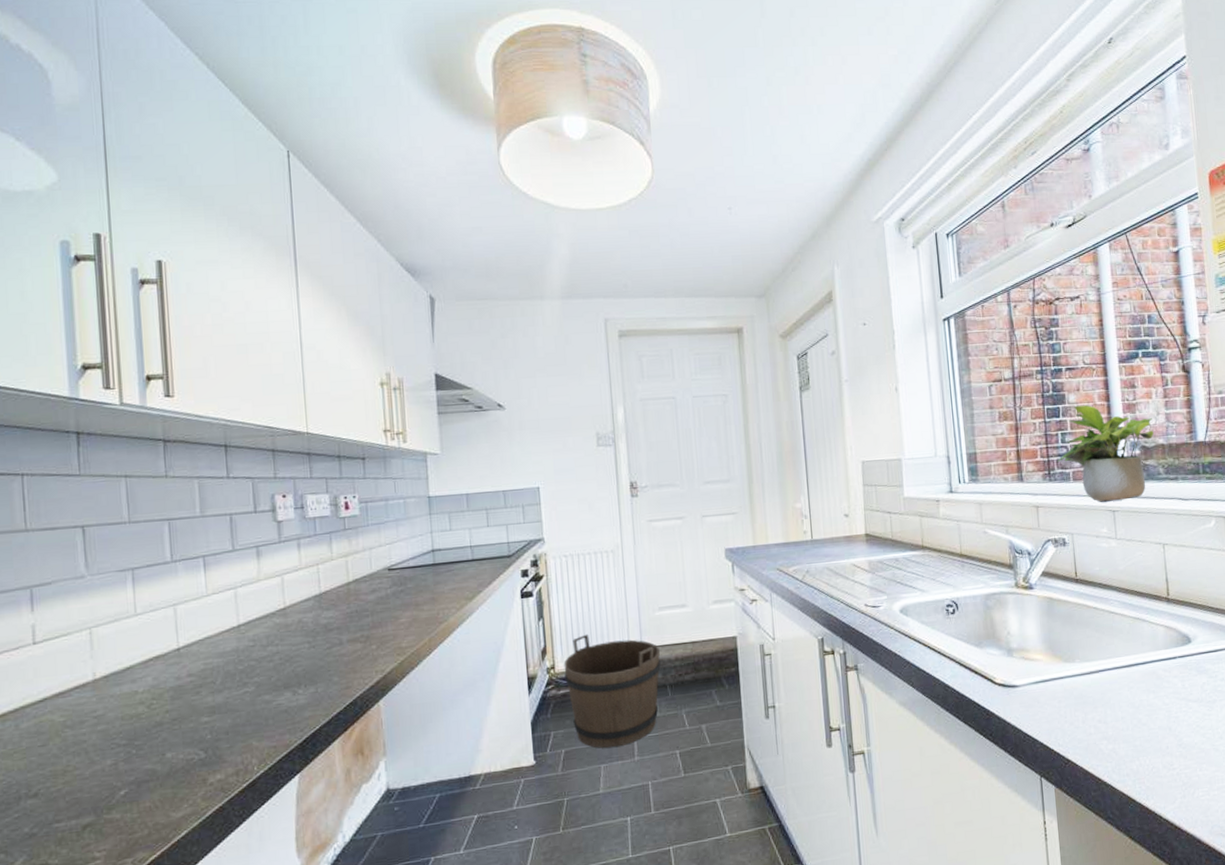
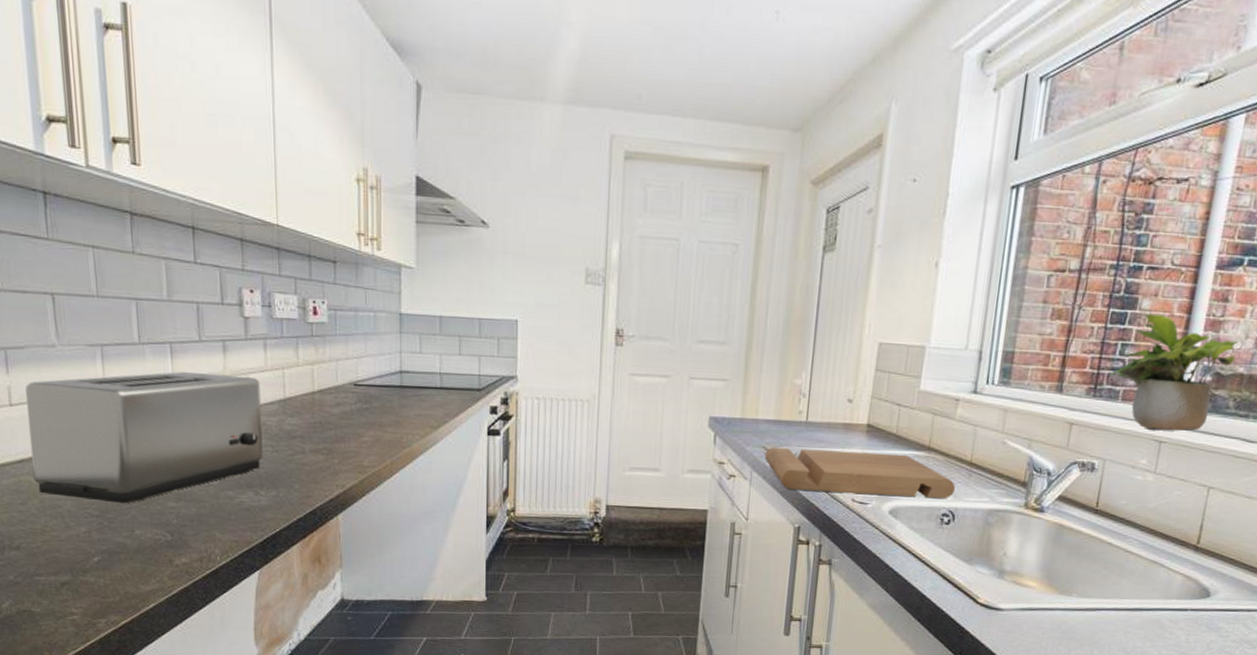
toaster: none [51,577,300,731] -> present [25,371,263,504]
bucket: present [563,634,661,748] -> none [524,482,626,598]
cutting board: none [780,556,953,605] -> present [764,447,956,499]

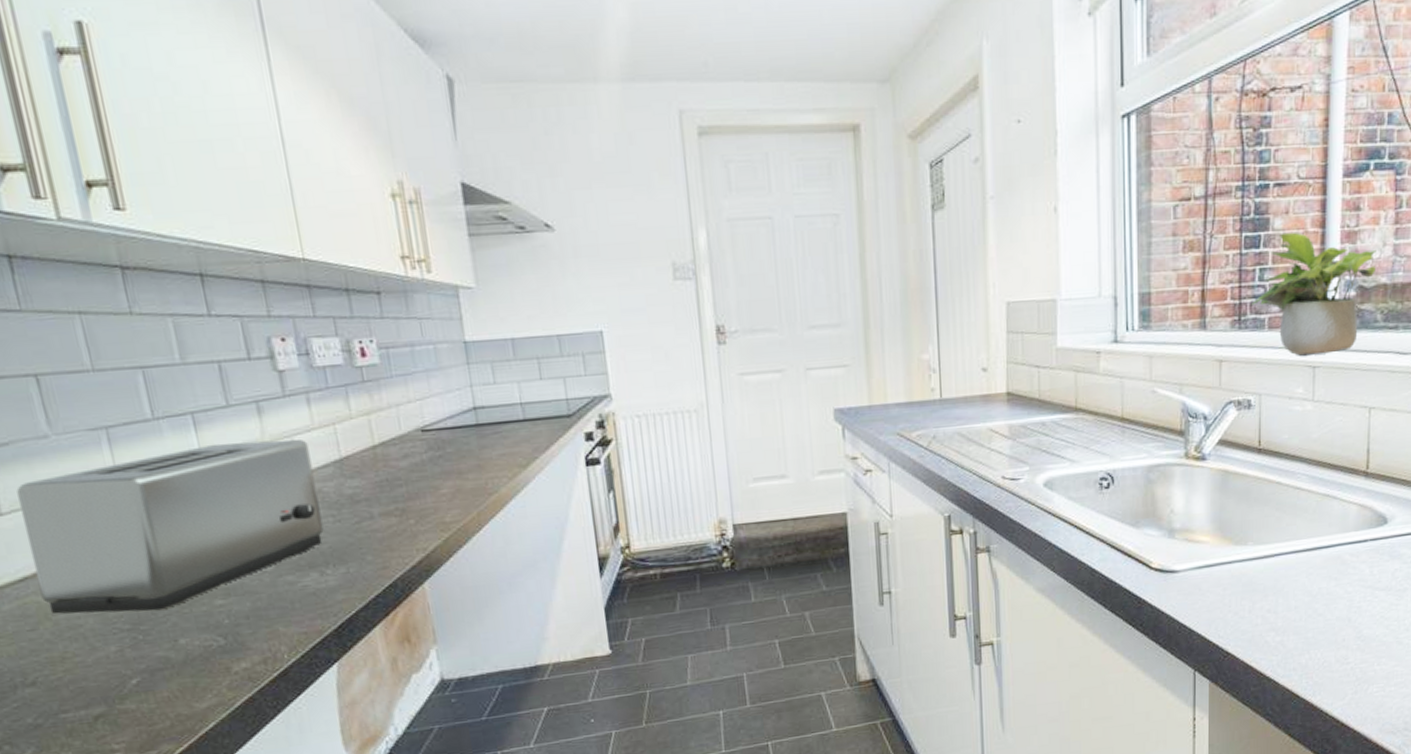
cutting board: present [764,447,956,499] -> none [900,419,1111,476]

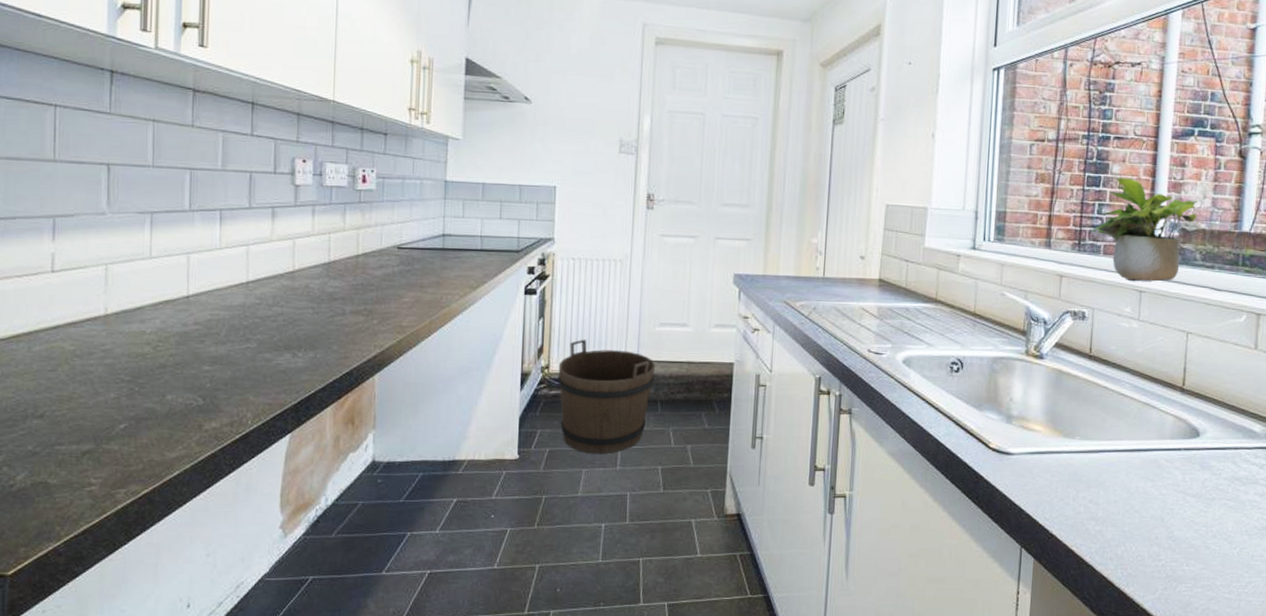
toaster: present [16,439,324,615] -> none [66,237,306,368]
bucket: none [640,508,756,637] -> present [557,339,656,453]

